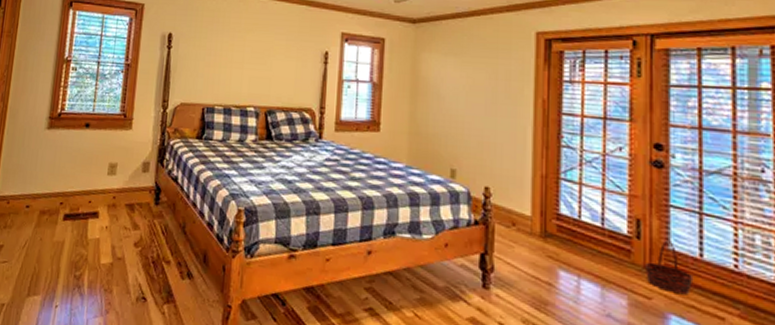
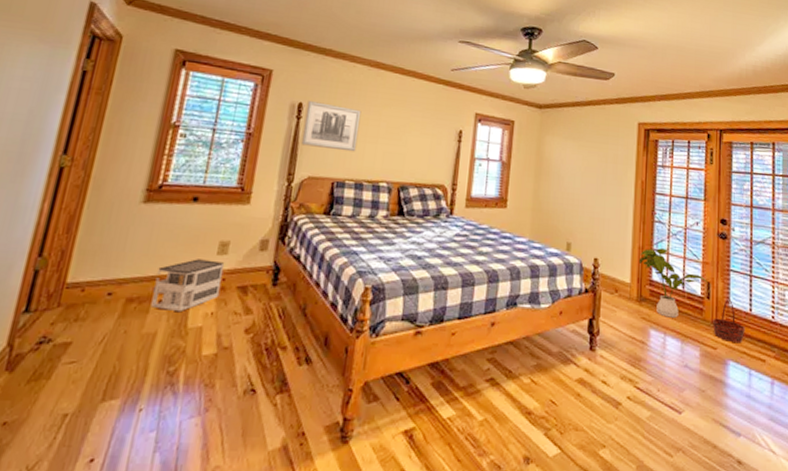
architectural model: none [58,178,114,224] -> present [151,259,225,311]
wall art: none [173,31,227,78] -> present [301,101,362,152]
house plant: none [541,177,638,259] -> present [638,248,708,318]

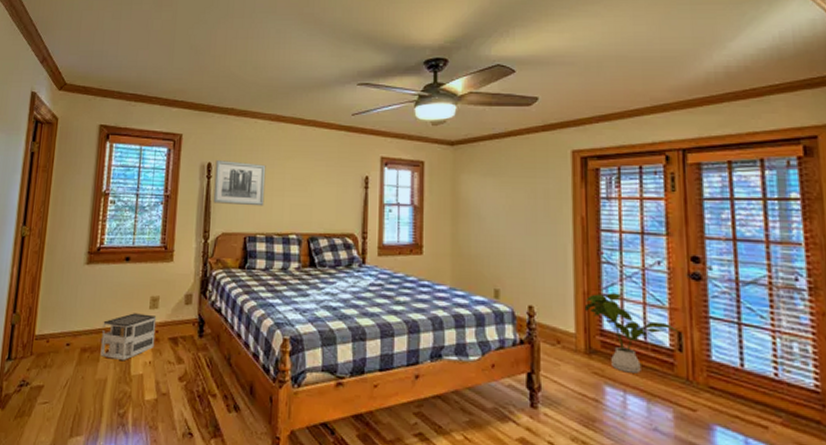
basket: present [712,298,746,342] -> none [687,351,736,404]

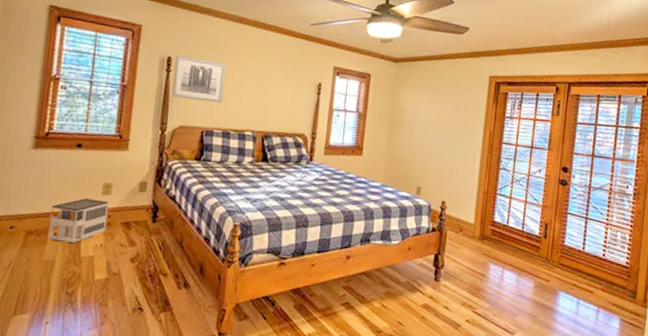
house plant: present [584,293,679,373] -> none [483,193,546,254]

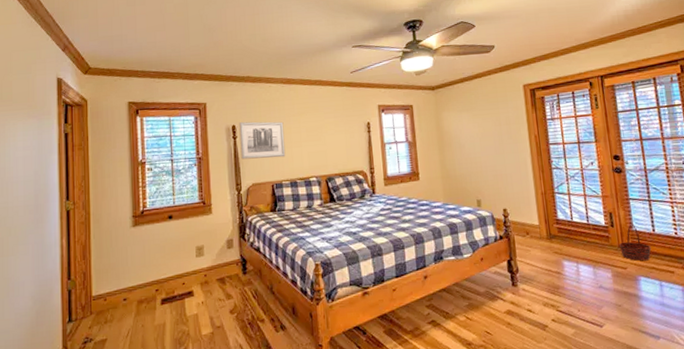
architectural model: present [48,198,109,243] -> none [155,262,205,305]
basket: none [547,238,578,276] -> present [618,224,652,261]

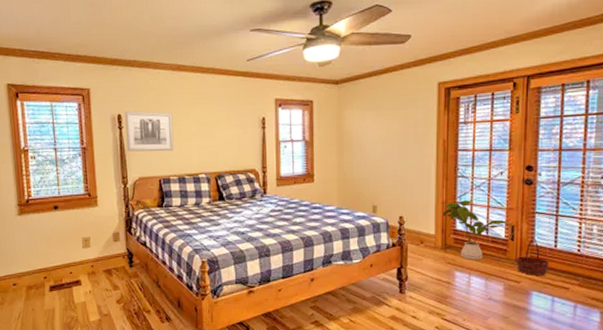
house plant: none [543,190,610,249] -> present [442,200,513,260]

